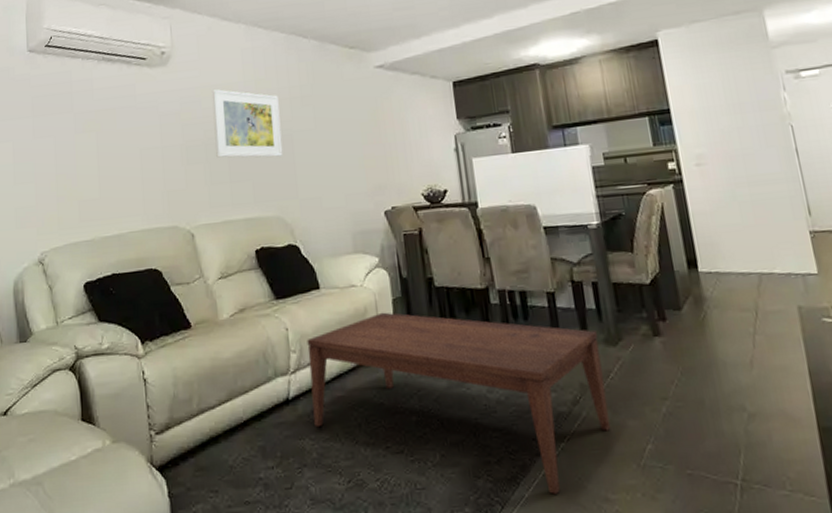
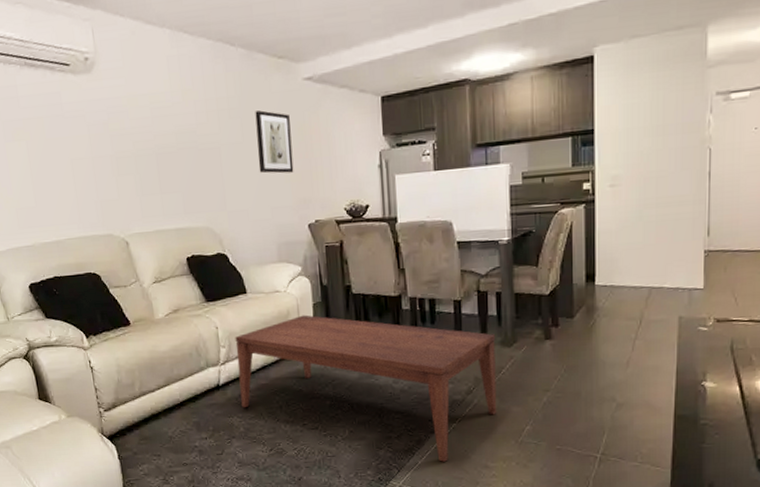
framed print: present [211,88,284,158] -> none [138,98,212,170]
wall art: none [327,97,368,160] -> present [255,110,294,174]

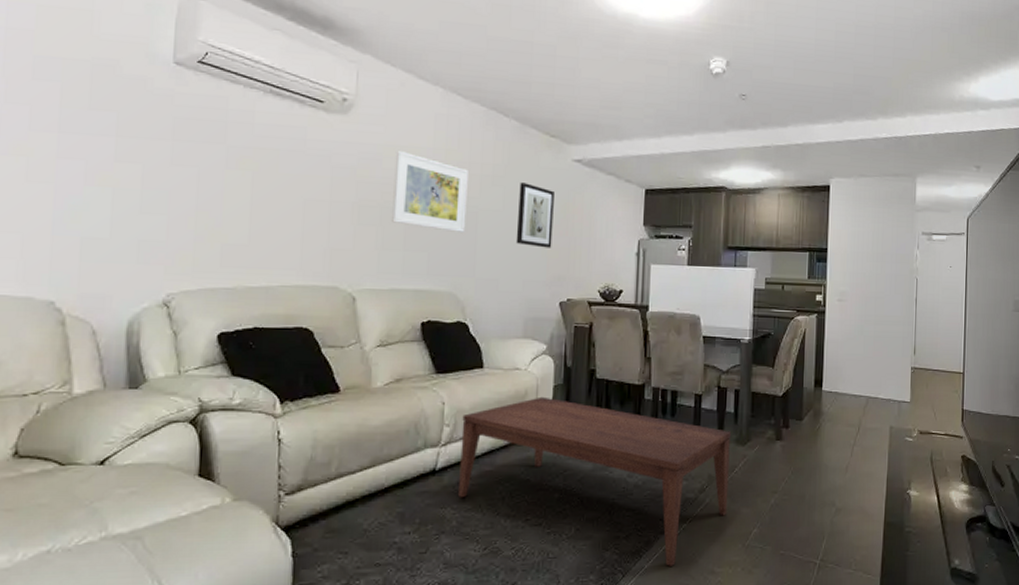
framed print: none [138,98,212,170] -> present [392,150,468,232]

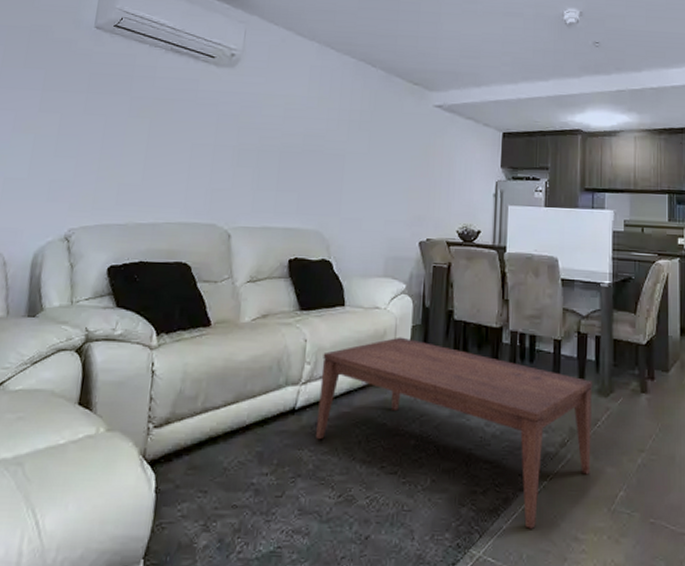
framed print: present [392,150,468,232] -> none [267,98,338,174]
wall art: present [515,182,554,248] -> none [379,127,416,189]

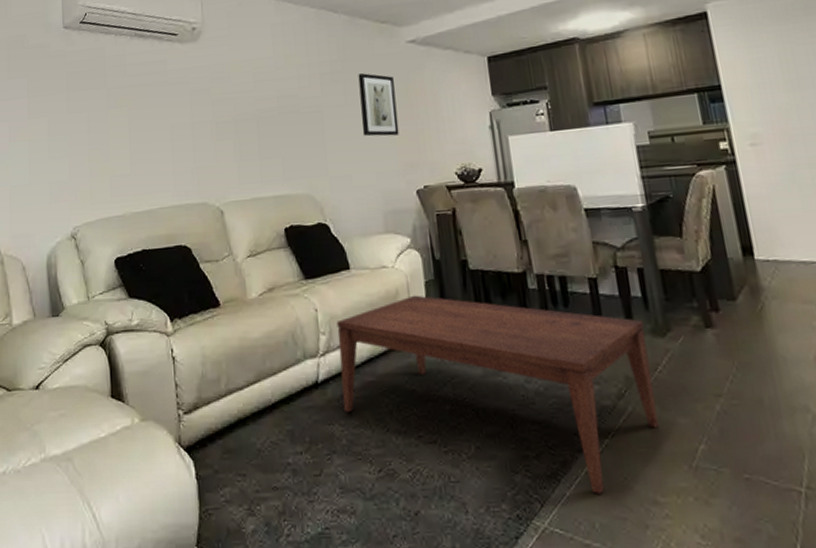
wall art: none [379,127,416,189] -> present [358,73,400,137]

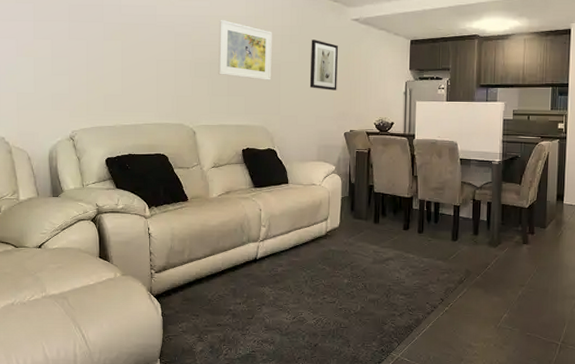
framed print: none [241,64,313,134] -> present [218,19,272,80]
coffee table: present [336,295,659,494] -> none [274,206,485,339]

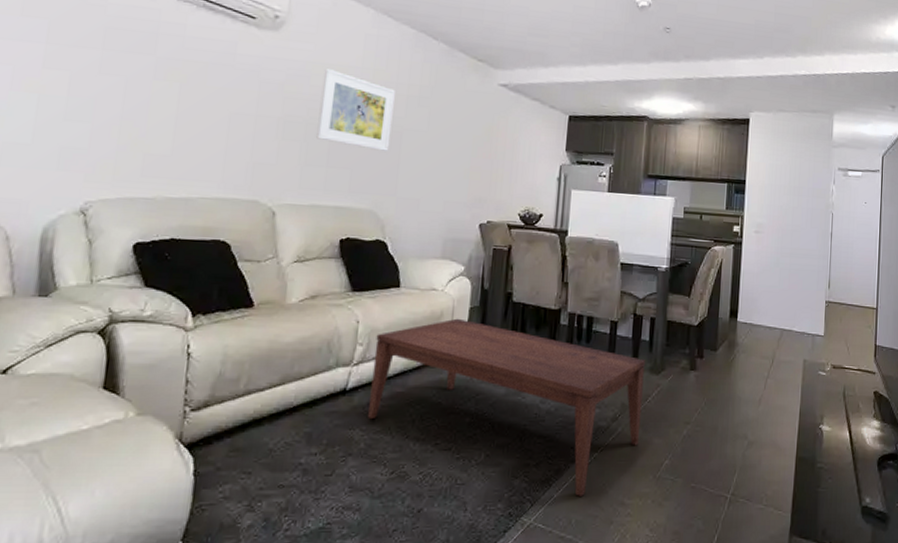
coffee table: none [274,206,485,339] -> present [368,318,646,496]
wall art: present [309,39,338,91] -> none [438,104,479,170]

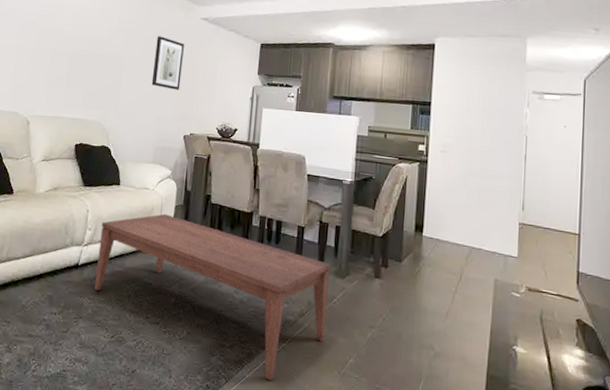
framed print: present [316,67,395,151] -> none [59,9,118,75]
wall art: none [438,104,479,170] -> present [151,36,184,90]

